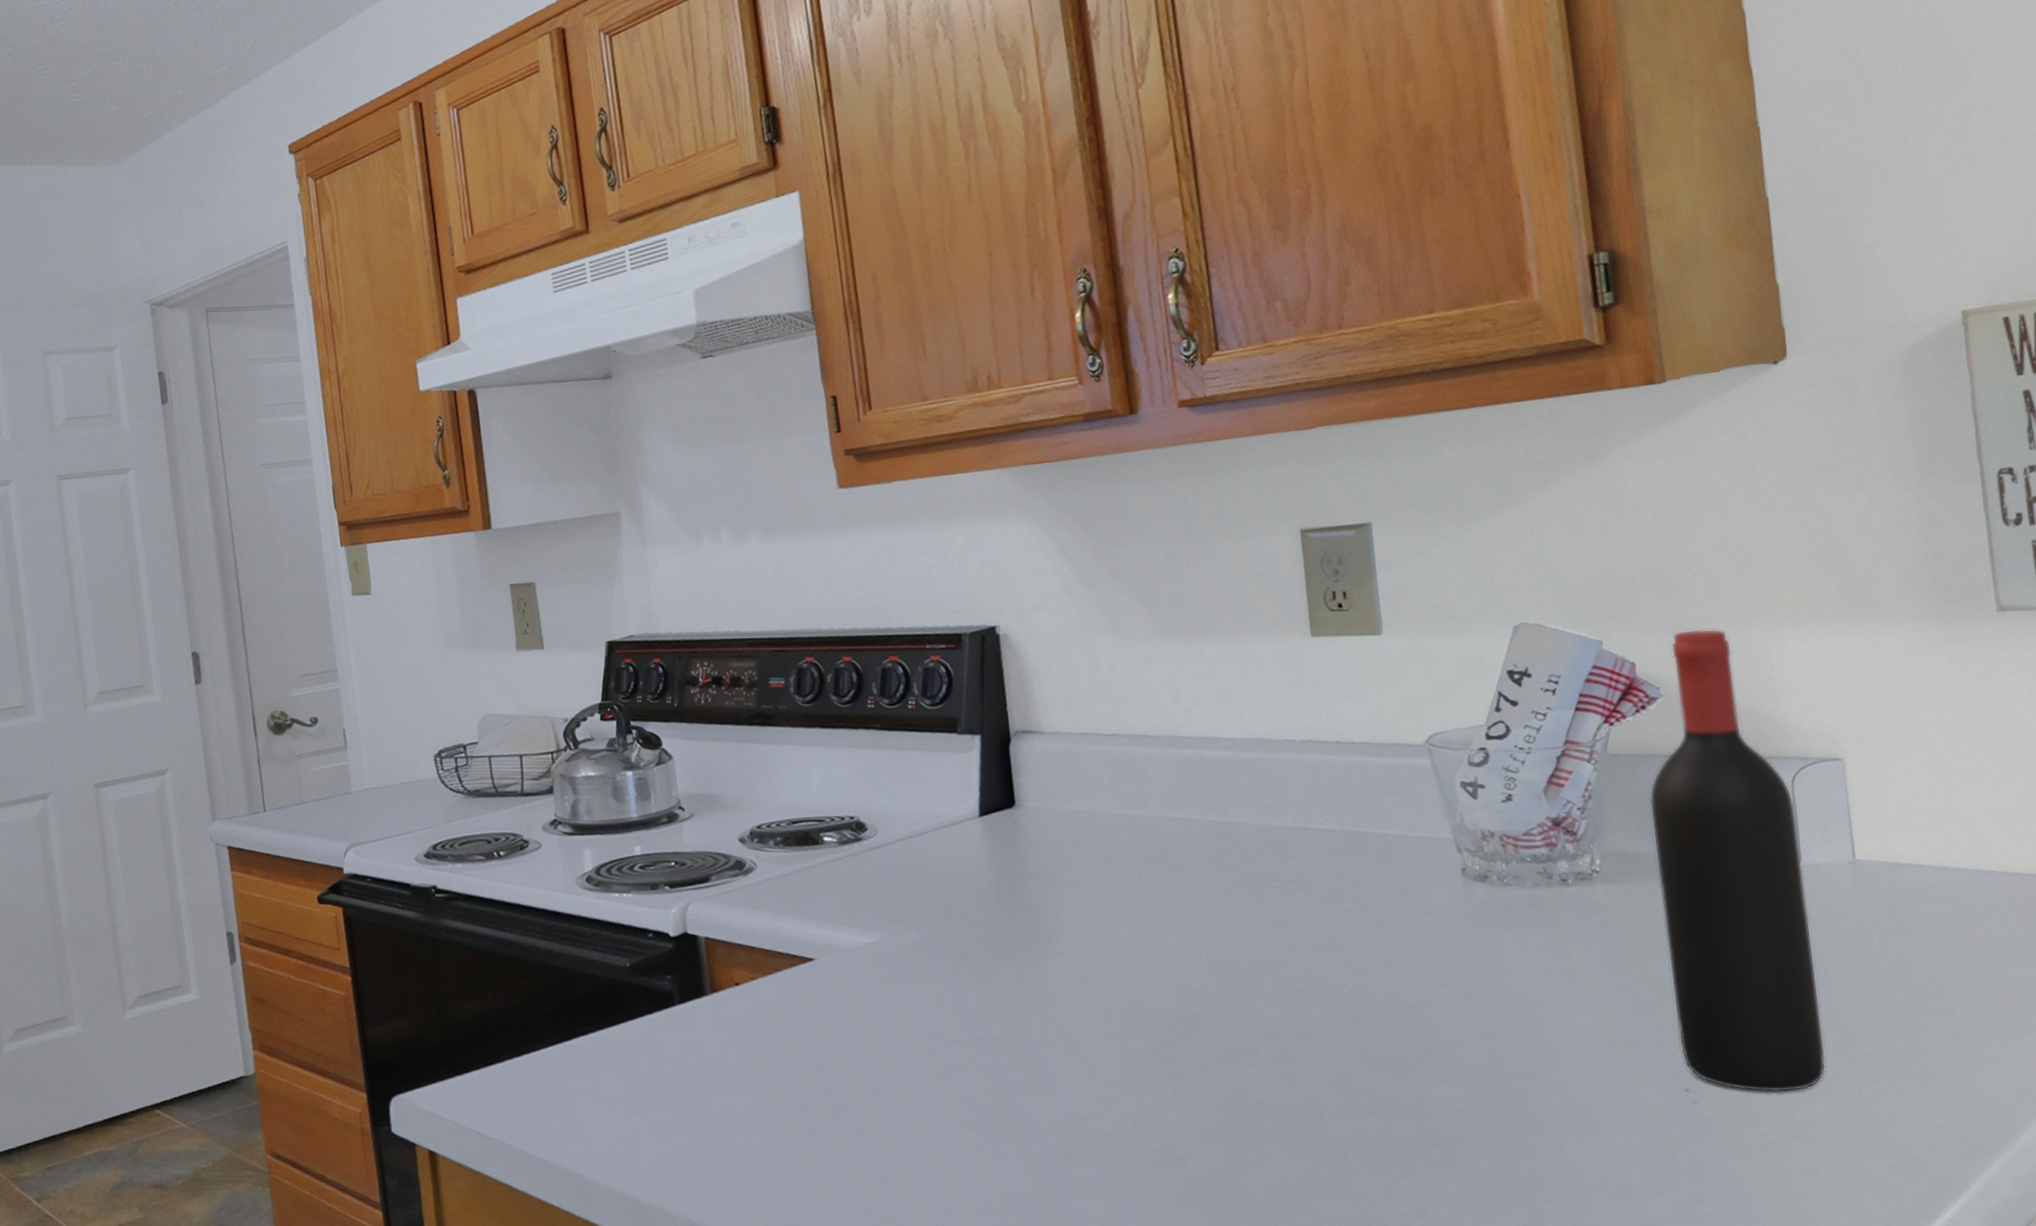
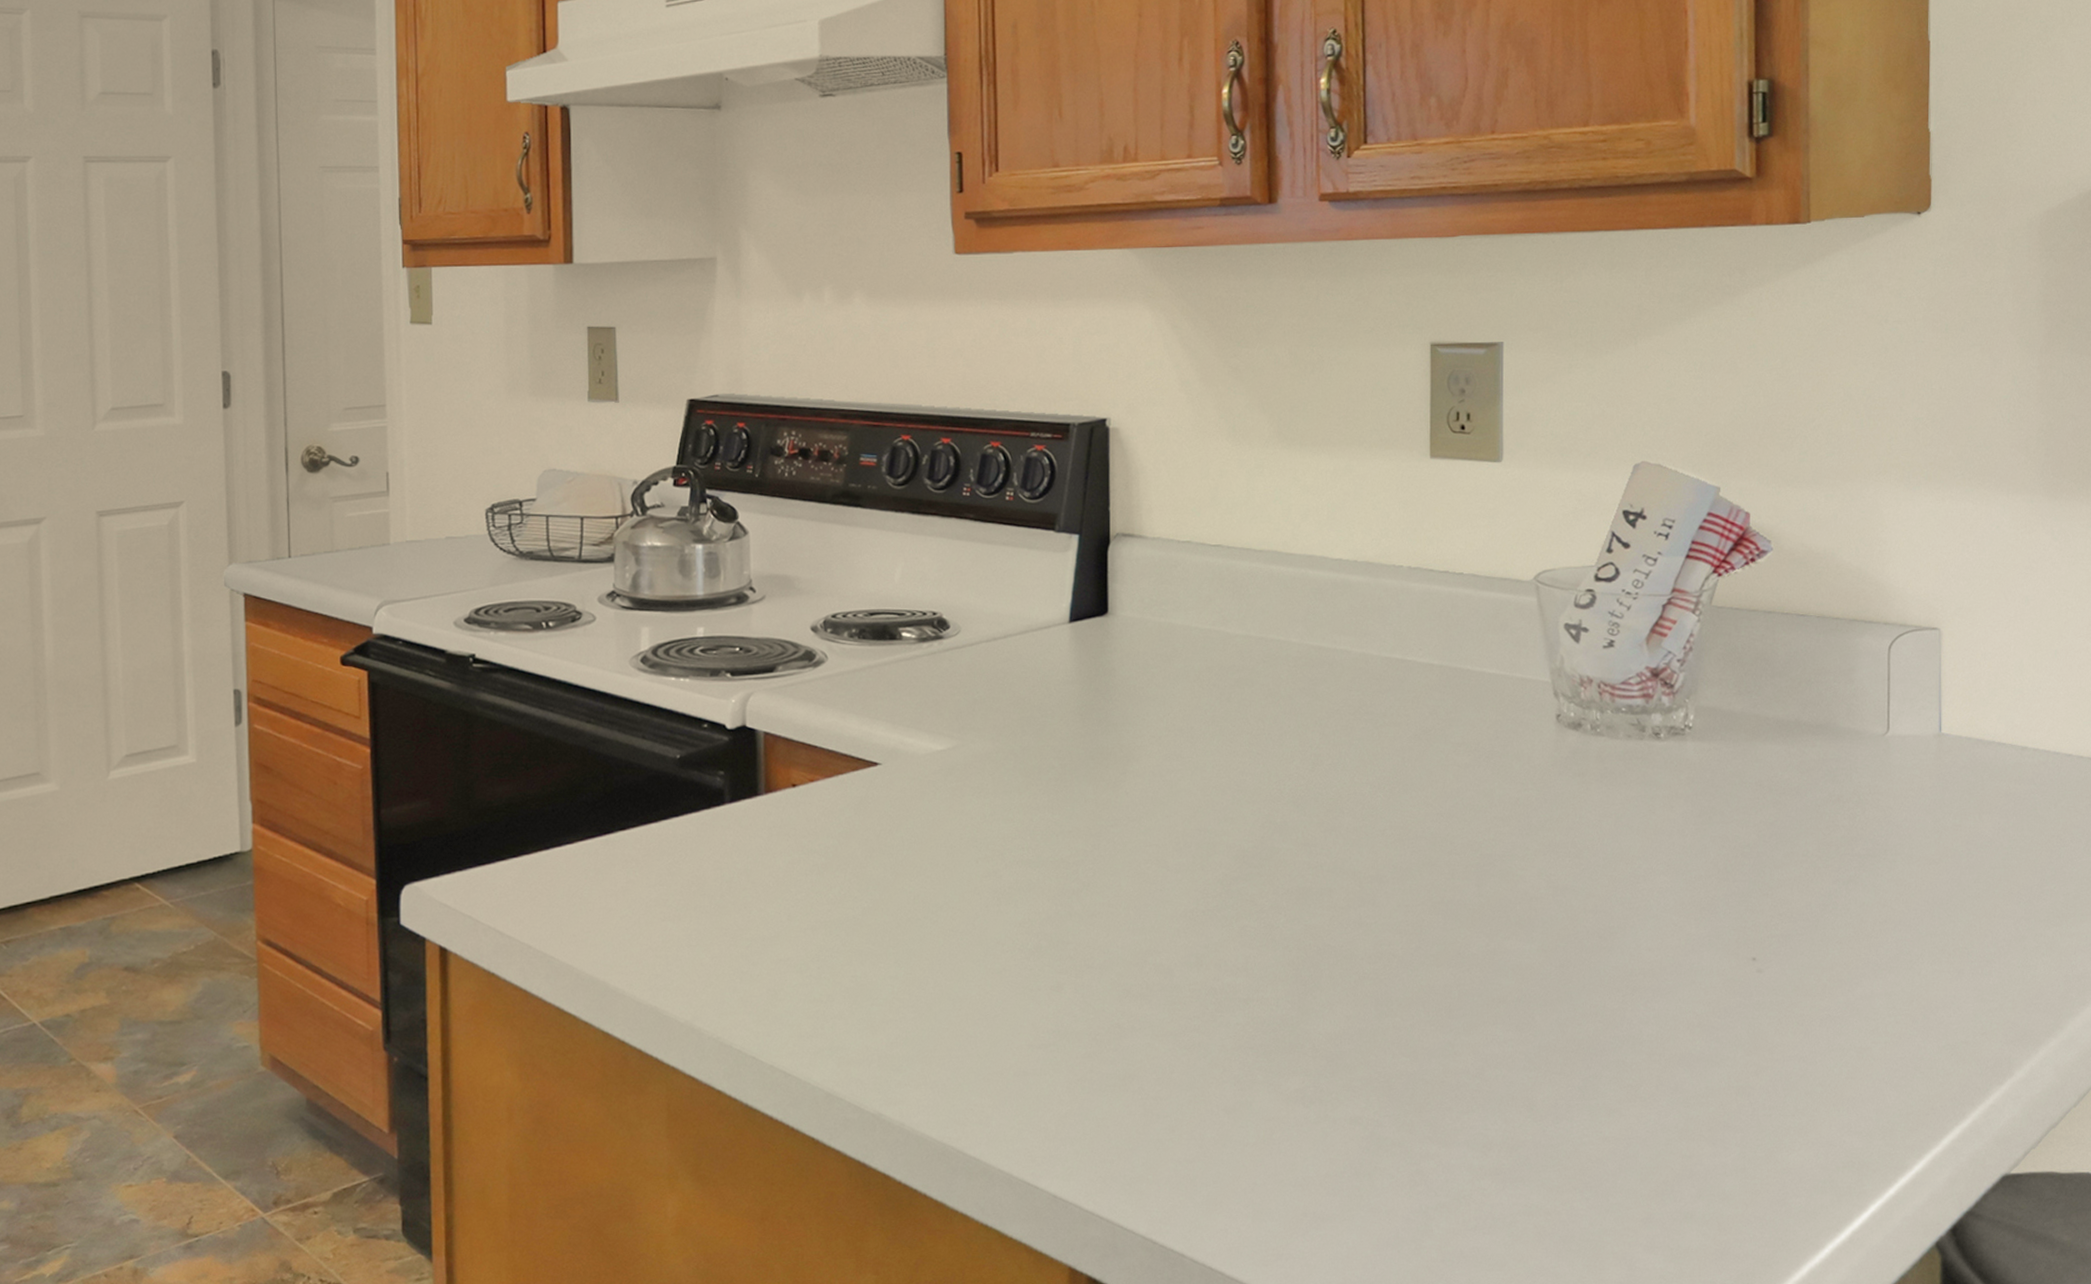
wine bottle: present [1649,628,1826,1093] -> none [1748,482,1892,968]

